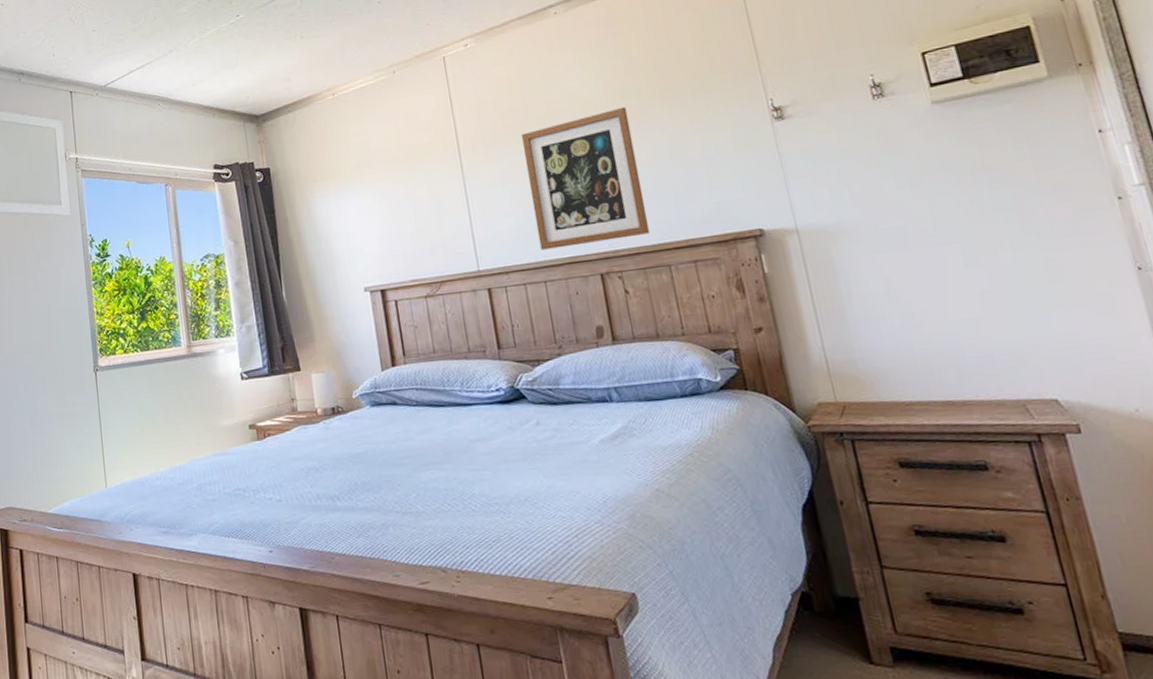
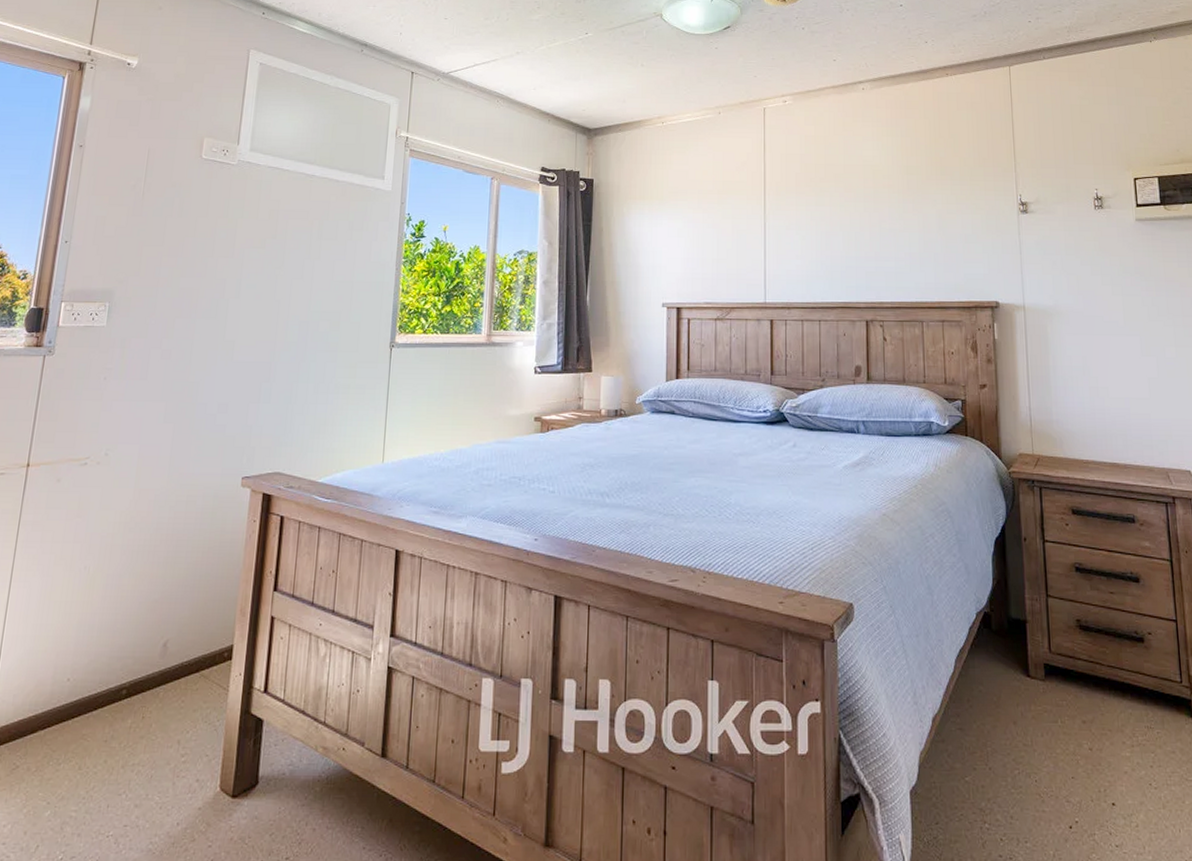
wall art: present [520,106,651,250] -> none [818,180,911,293]

